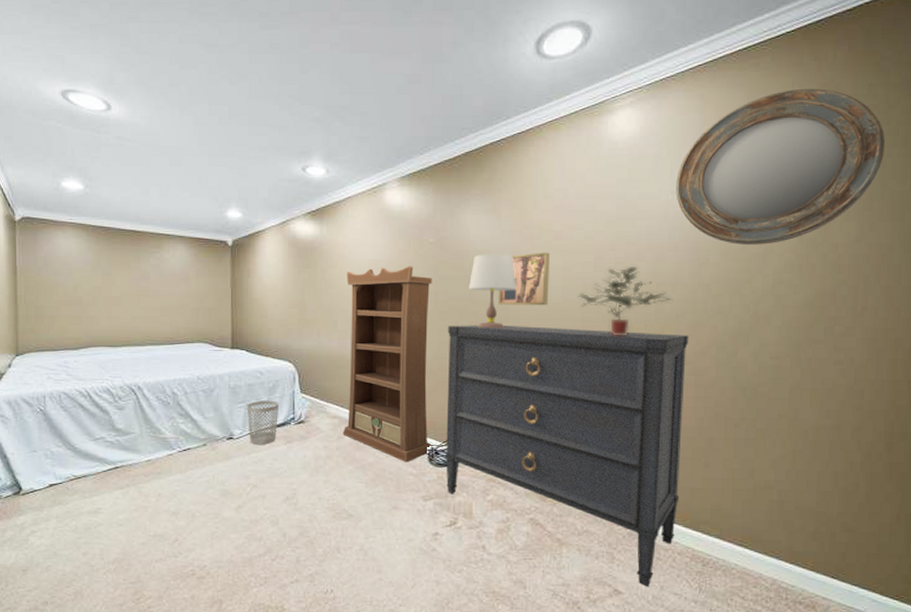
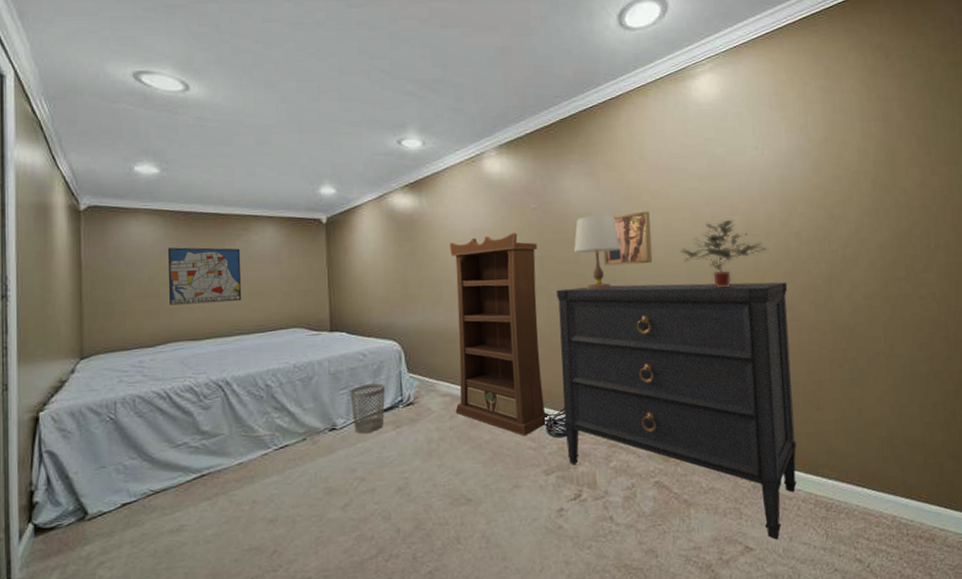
wall art: none [89,260,154,314] -> present [167,247,242,305]
home mirror: present [676,88,886,245] -> none [758,51,934,194]

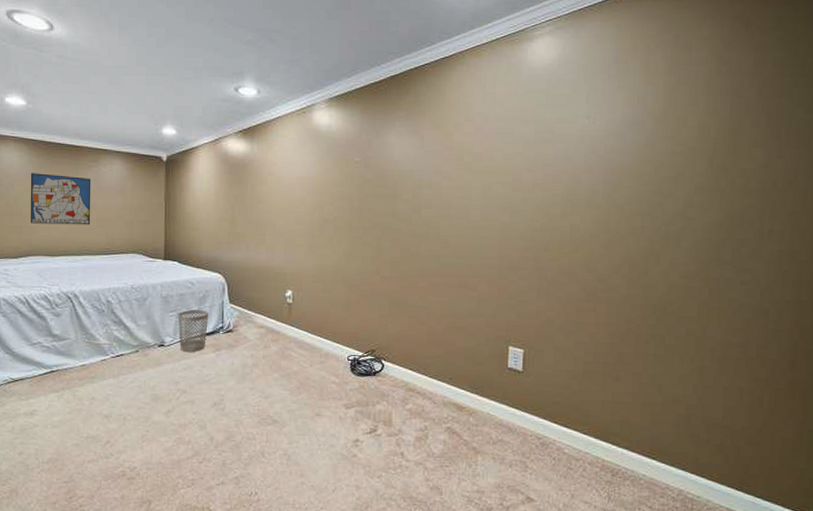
bookcase: present [449,233,550,436] -> none [269,183,357,372]
dresser: present [556,282,797,540] -> none [366,240,603,495]
table lamp: present [574,215,621,290] -> none [392,173,438,246]
wall art: present [603,211,653,266] -> none [420,172,470,224]
potted plant: present [679,219,769,287] -> none [495,187,588,253]

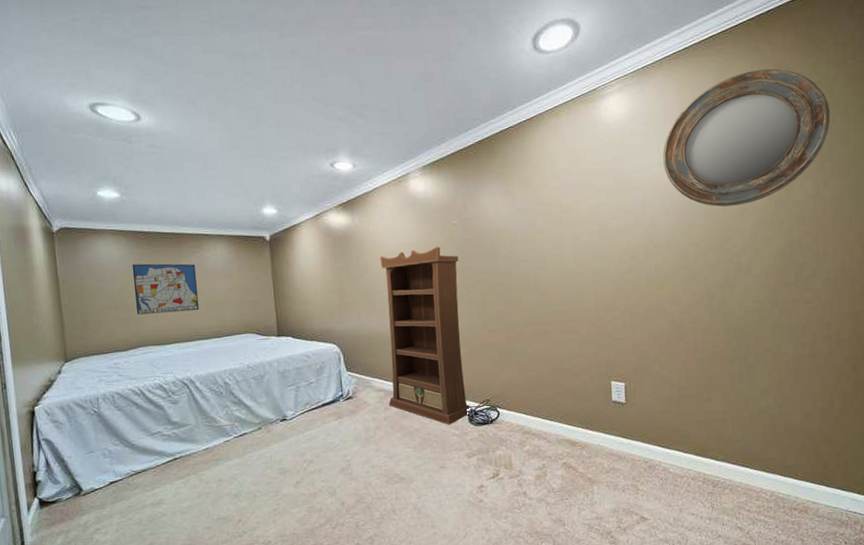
wastebasket: present [178,309,209,353] -> none [297,380,328,424]
bookcase: none [269,183,357,372] -> present [380,246,471,425]
home mirror: none [592,20,794,169] -> present [663,68,831,207]

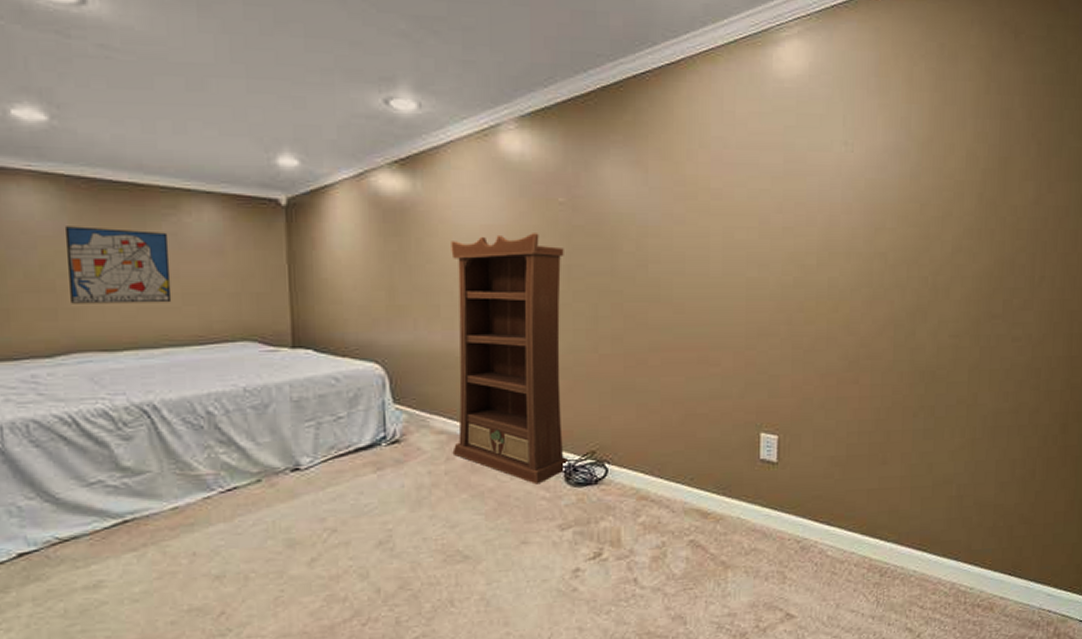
home mirror: present [663,68,831,207] -> none [849,26,1064,207]

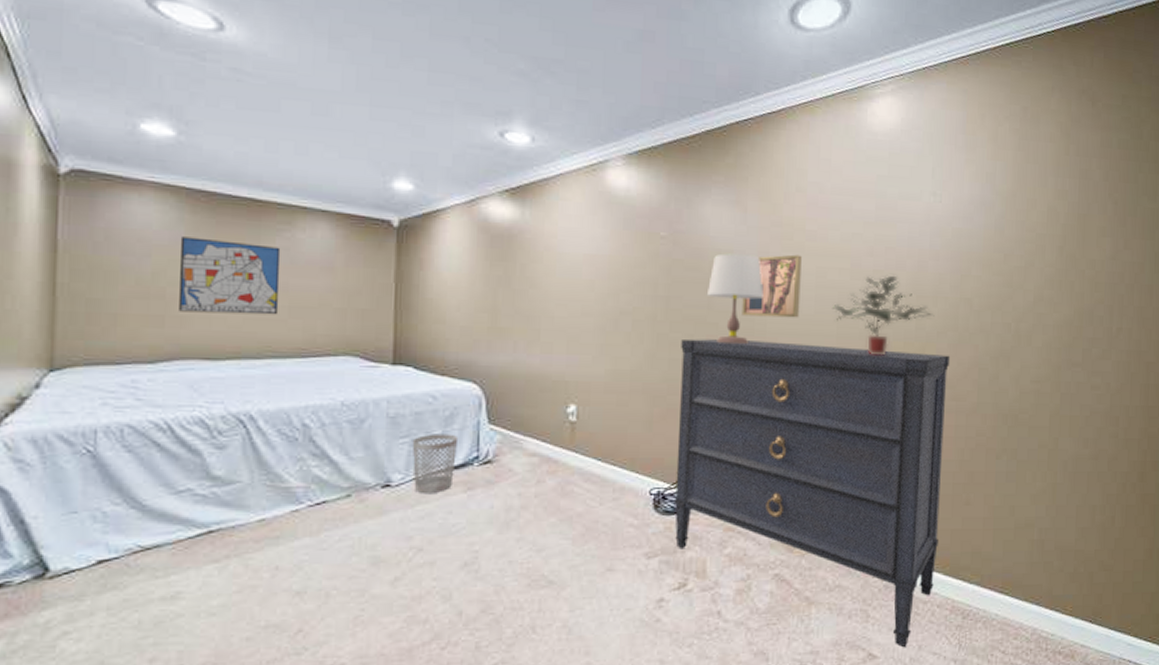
wastebasket: none [317,415,365,477] -> present [412,433,459,495]
bookcase: present [451,233,569,485] -> none [543,264,663,511]
dresser: none [585,307,865,607] -> present [673,338,951,648]
table lamp: none [610,217,669,312] -> present [708,253,764,345]
wall art: none [647,215,707,282] -> present [742,254,802,318]
potted plant: none [740,232,848,315] -> present [831,275,935,354]

